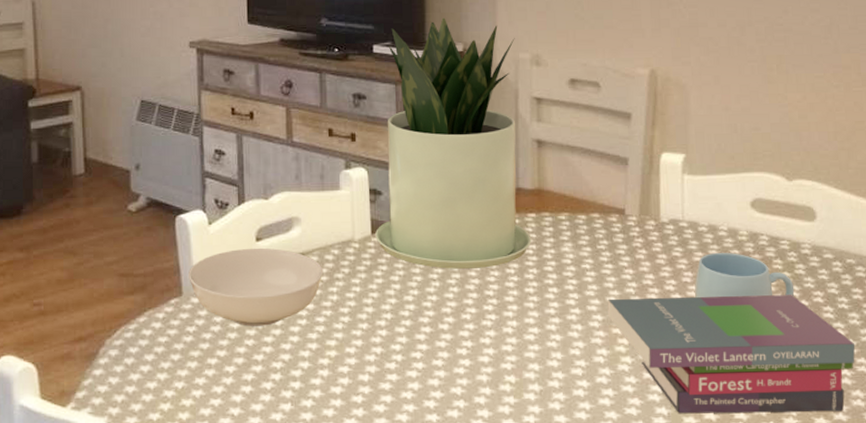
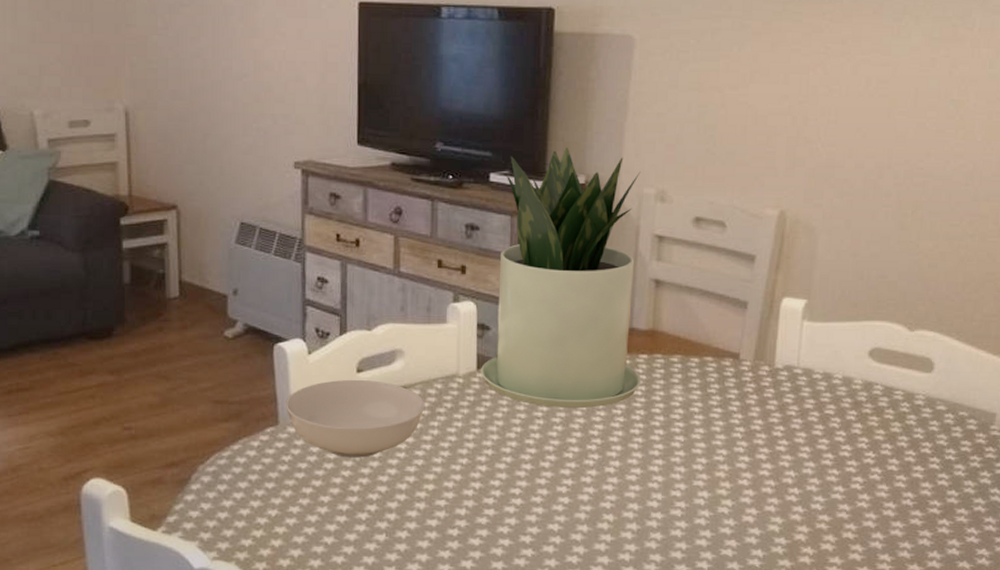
books: present [607,295,856,414] -> none [712,442,958,559]
mug: present [694,252,795,298] -> none [802,400,903,446]

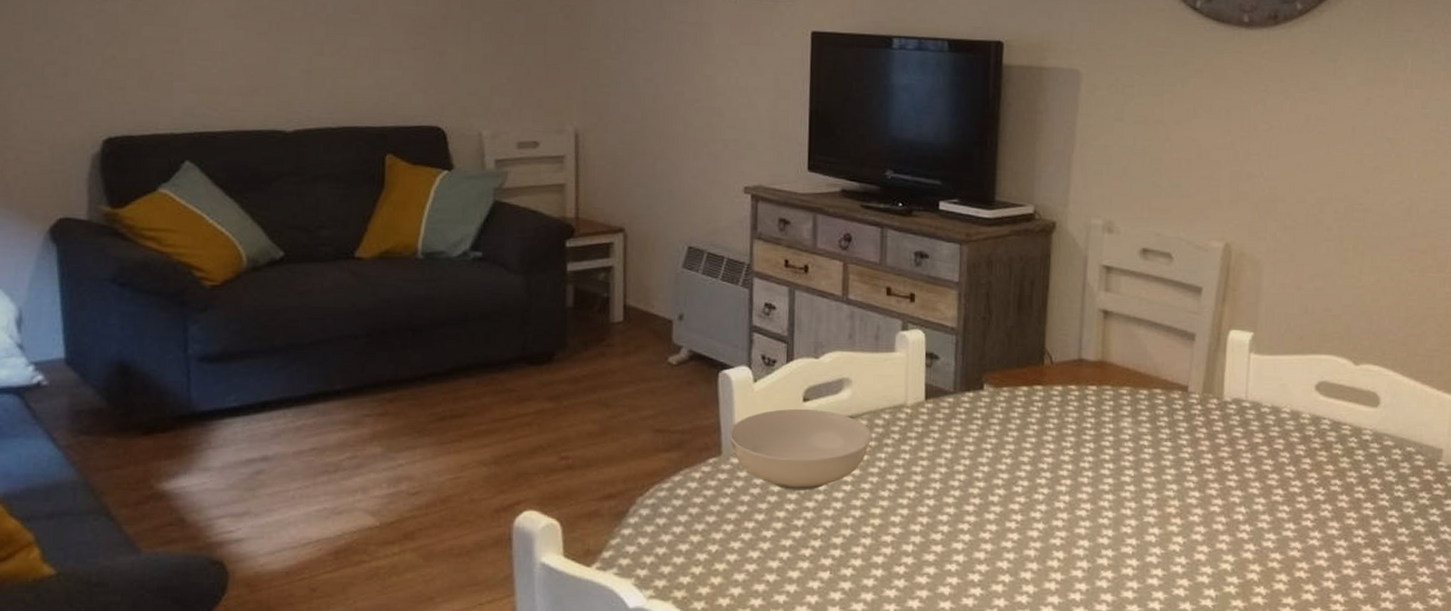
planter: present [481,147,642,409] -> none [929,177,1091,441]

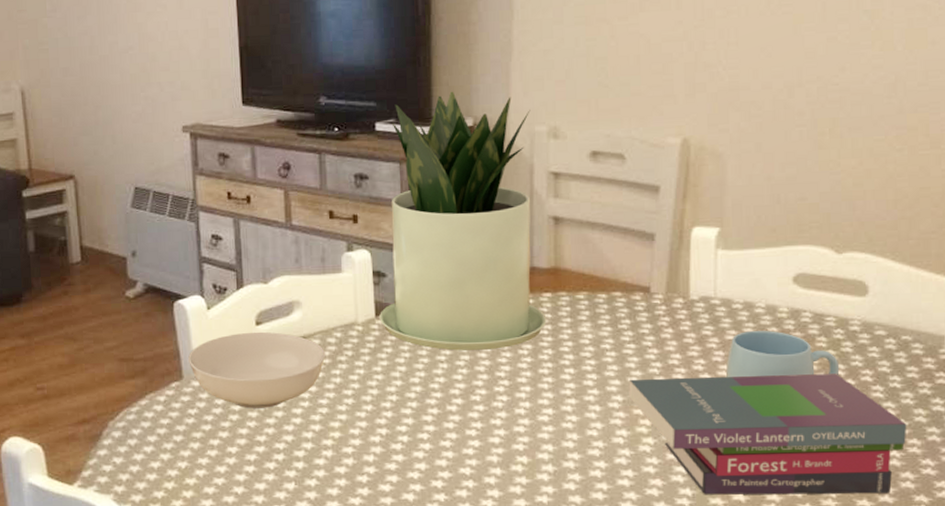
planter: none [929,177,1091,441] -> present [379,91,547,351]
books: none [1163,477,1408,600] -> present [628,374,907,495]
mug: none [1252,434,1352,482] -> present [726,330,840,377]

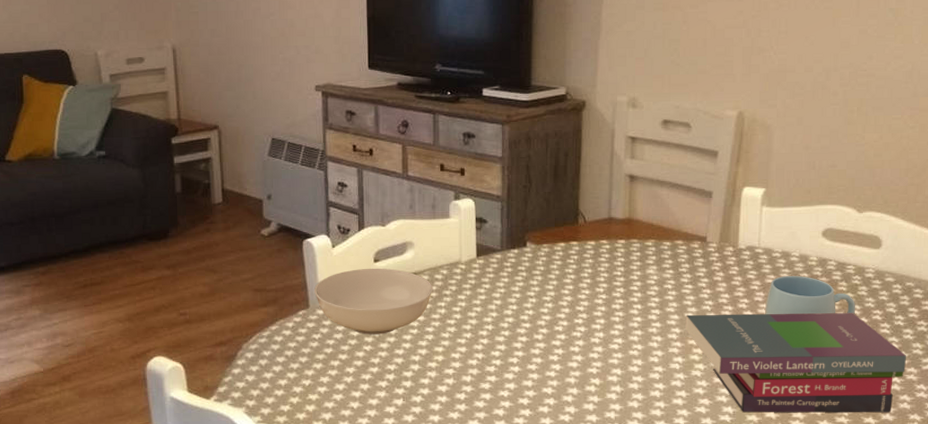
planter: present [379,91,547,351] -> none [480,63,620,289]

